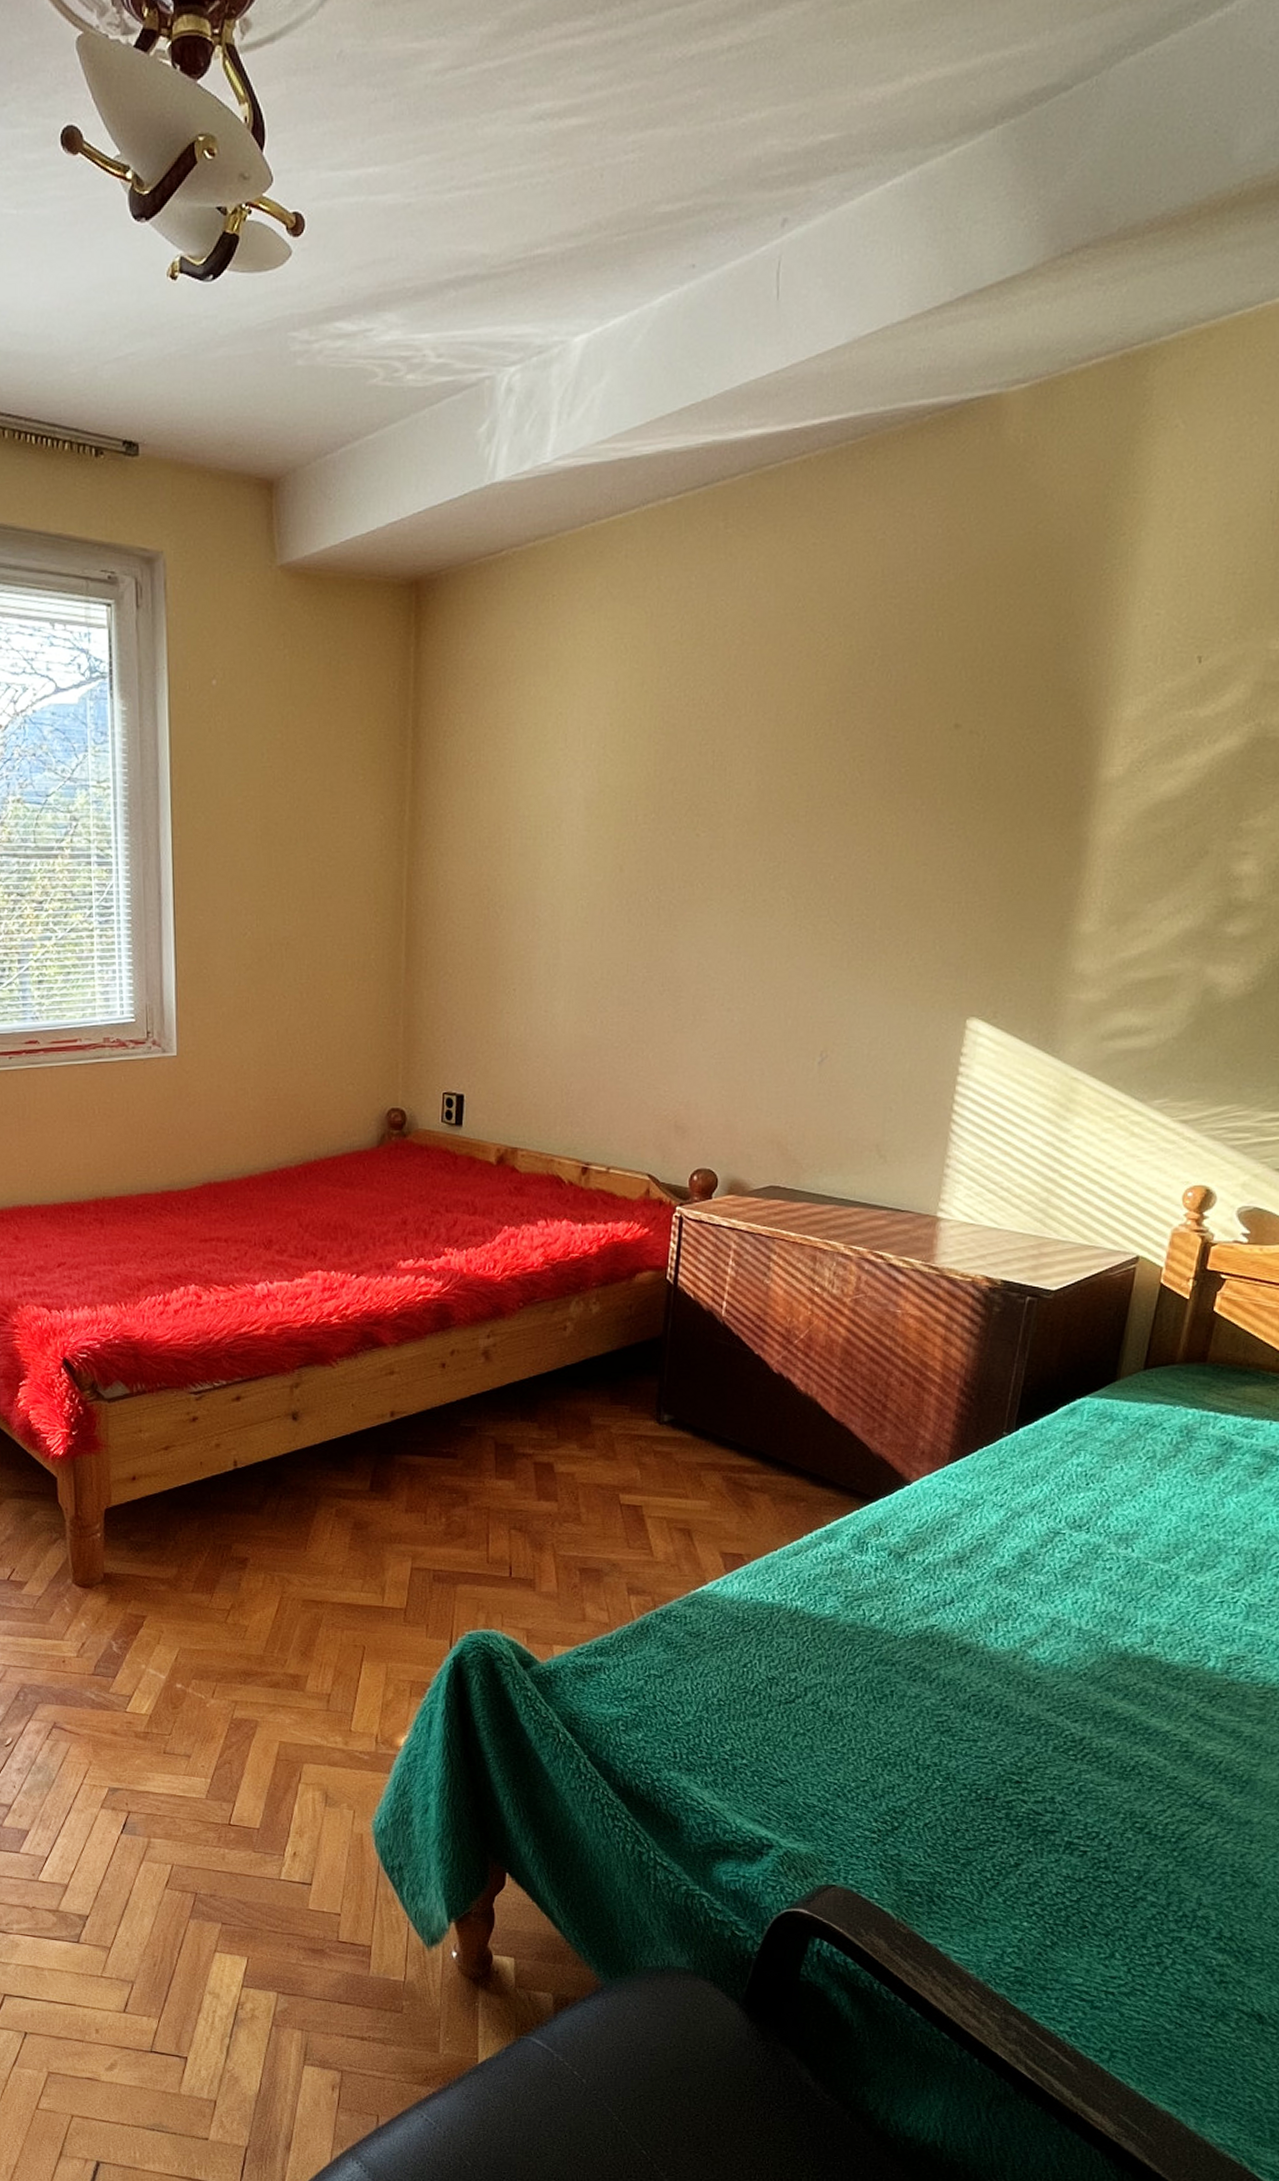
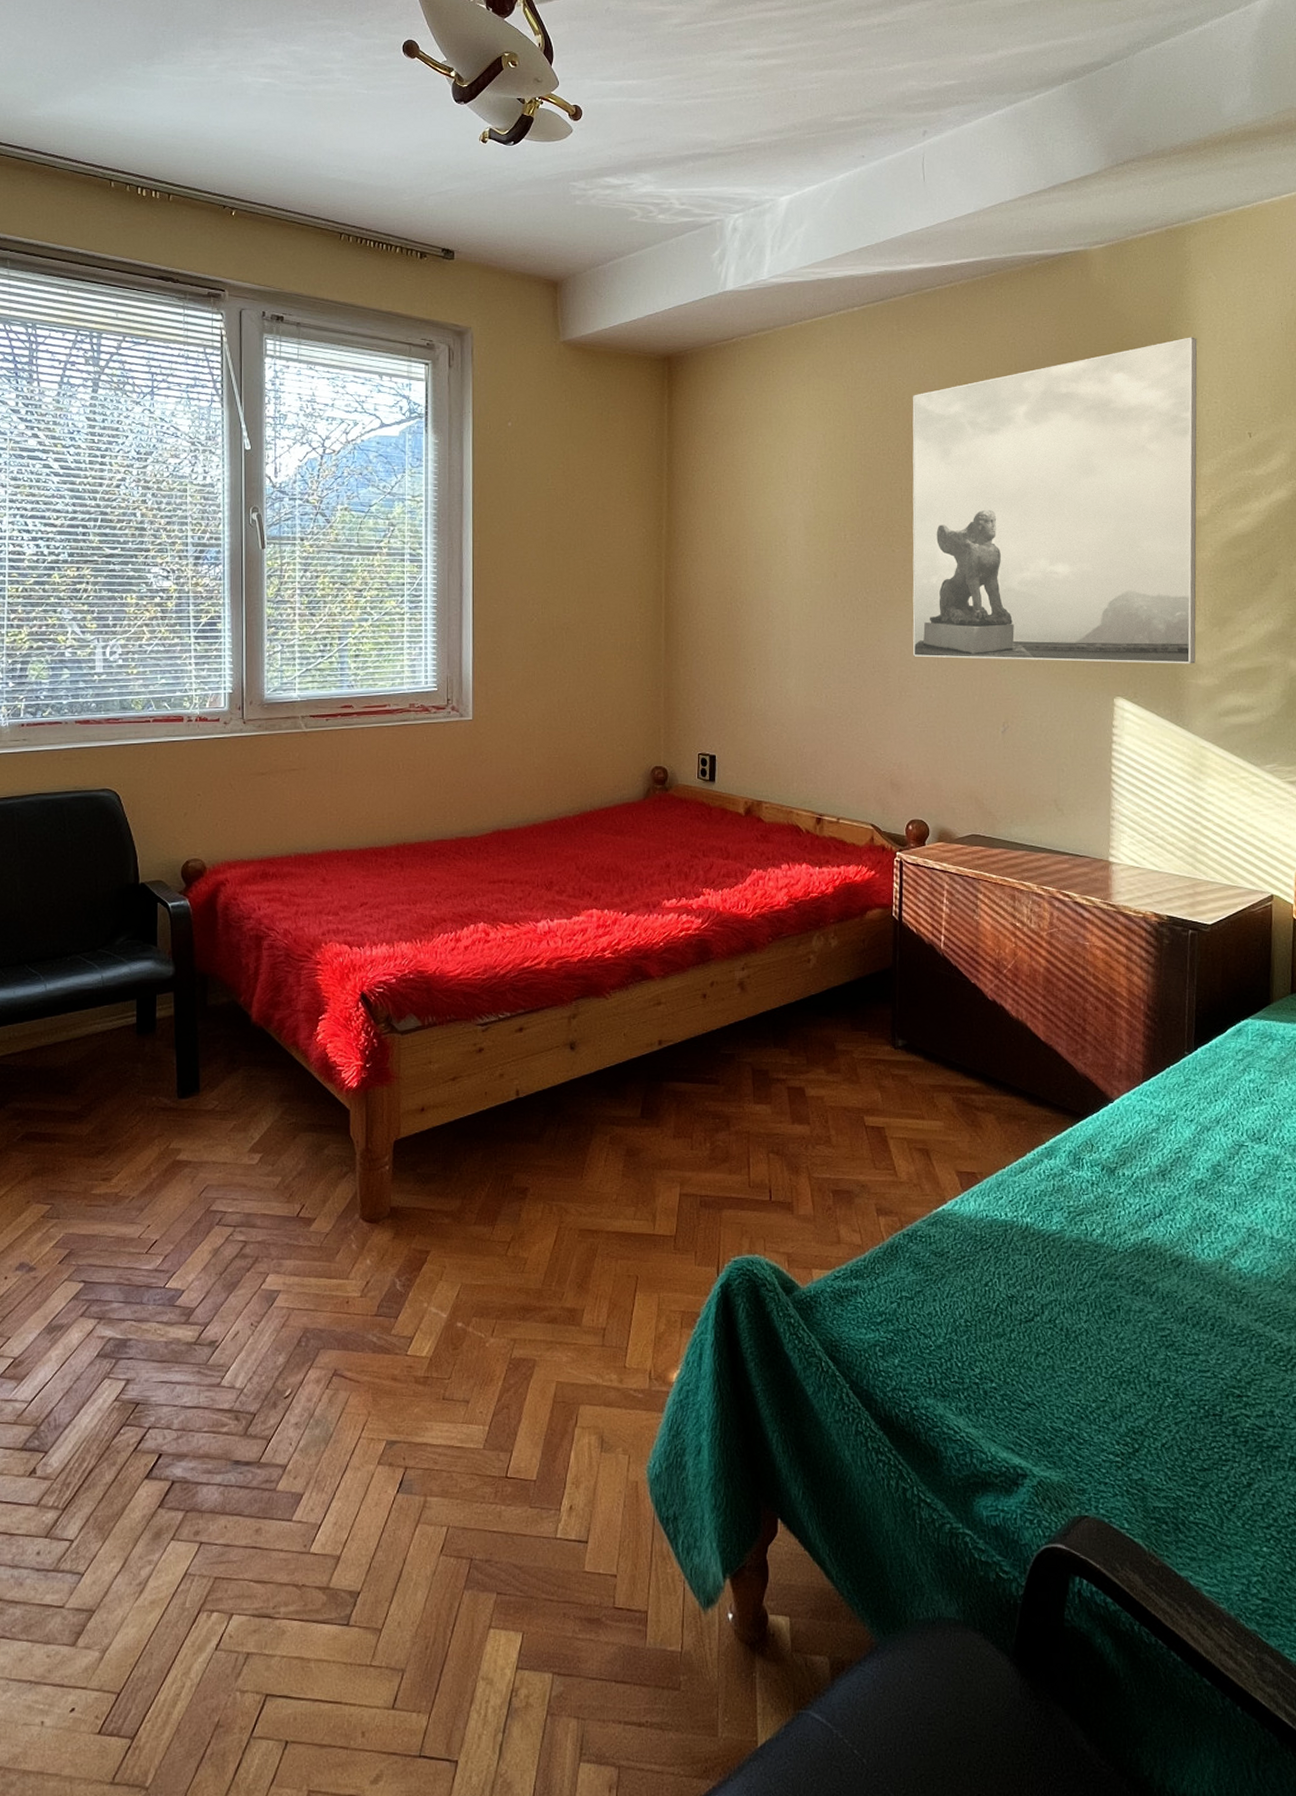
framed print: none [714,518,1144,975] -> present [912,337,1198,664]

